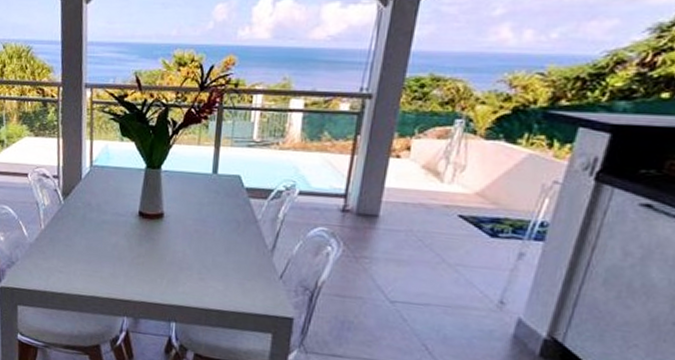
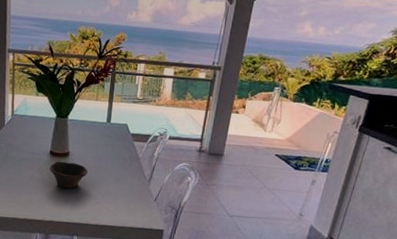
bowl: none [138,224,188,260] -> present [49,161,88,188]

